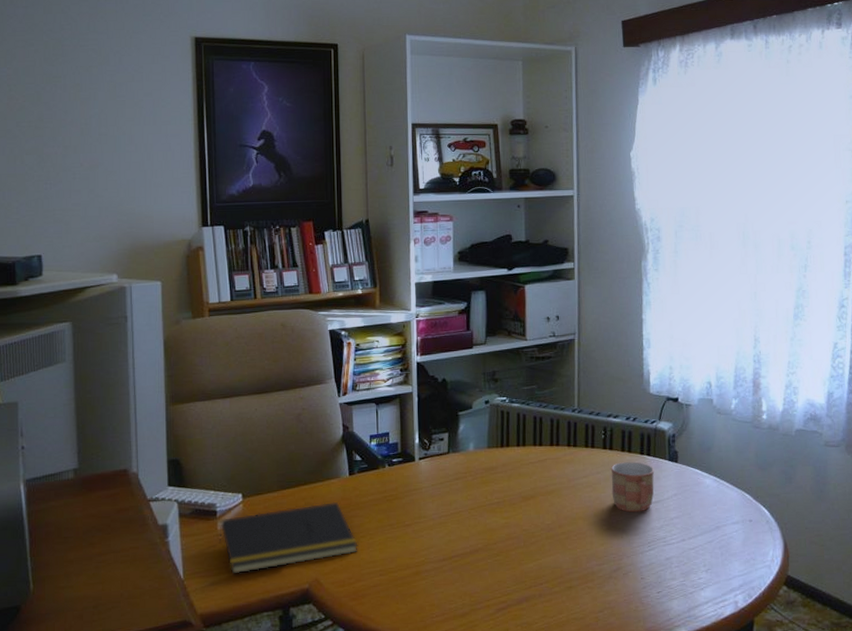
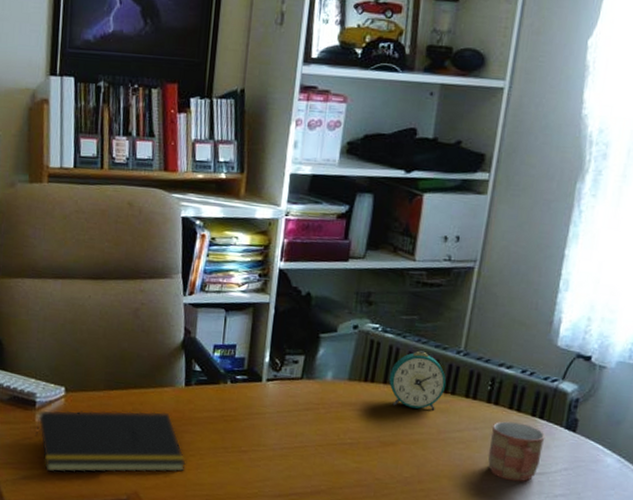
alarm clock: none [520,414,568,464] -> present [389,350,447,410]

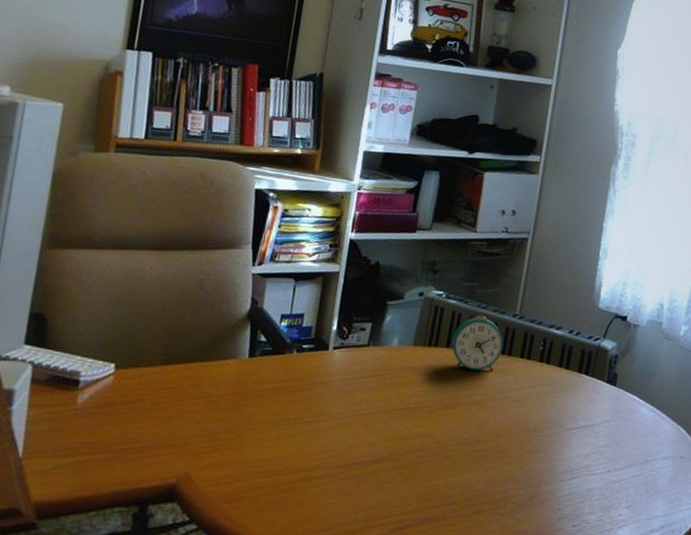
notepad: present [36,410,186,473] -> none [76,385,245,459]
mug: present [488,421,546,482] -> none [541,378,591,436]

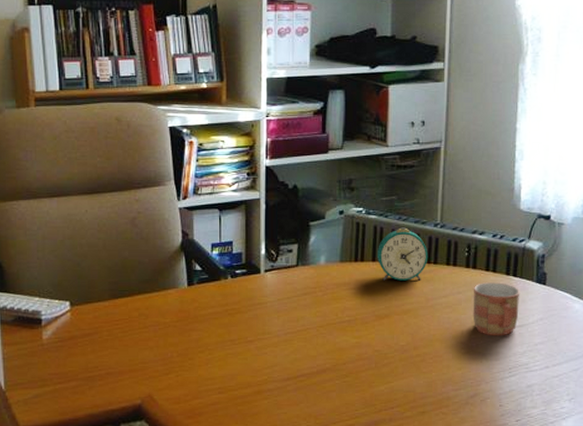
mug: none [541,378,591,436] -> present [472,282,520,336]

